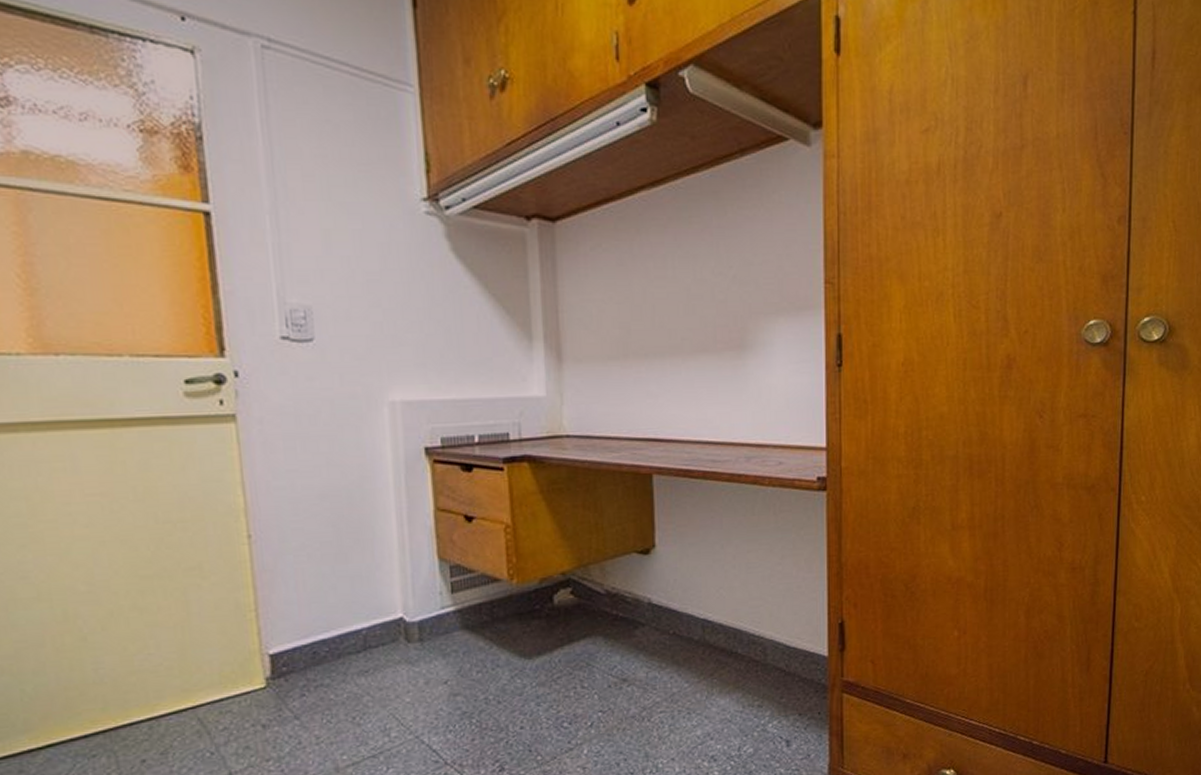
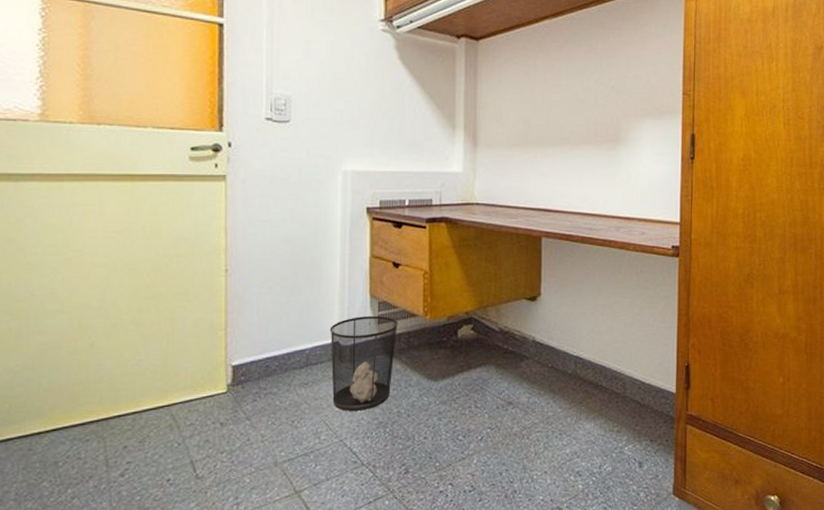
waste bin: none [390,582,477,701] -> present [329,315,398,411]

